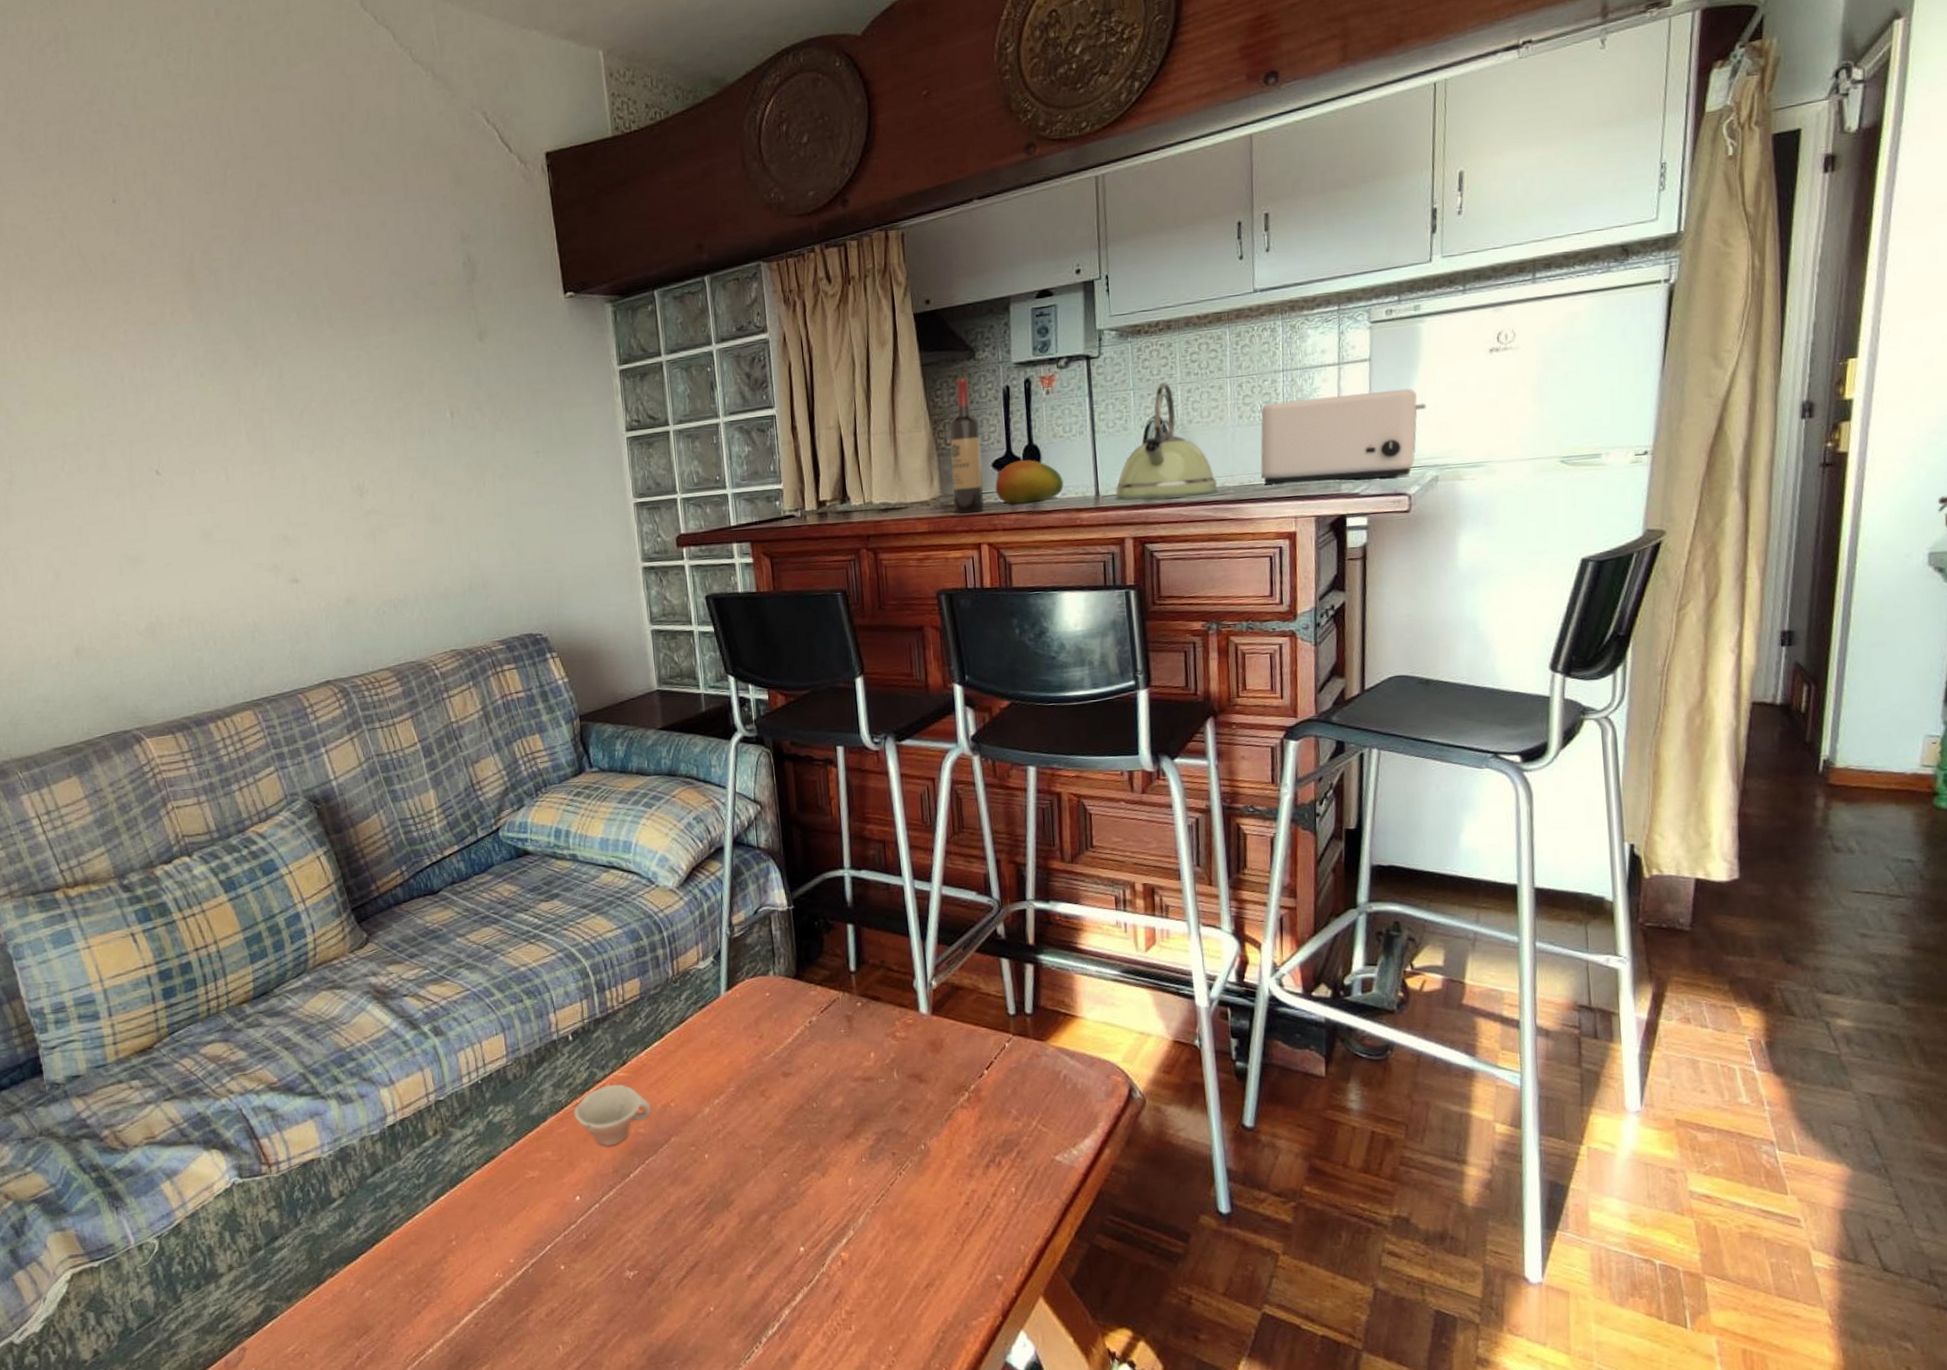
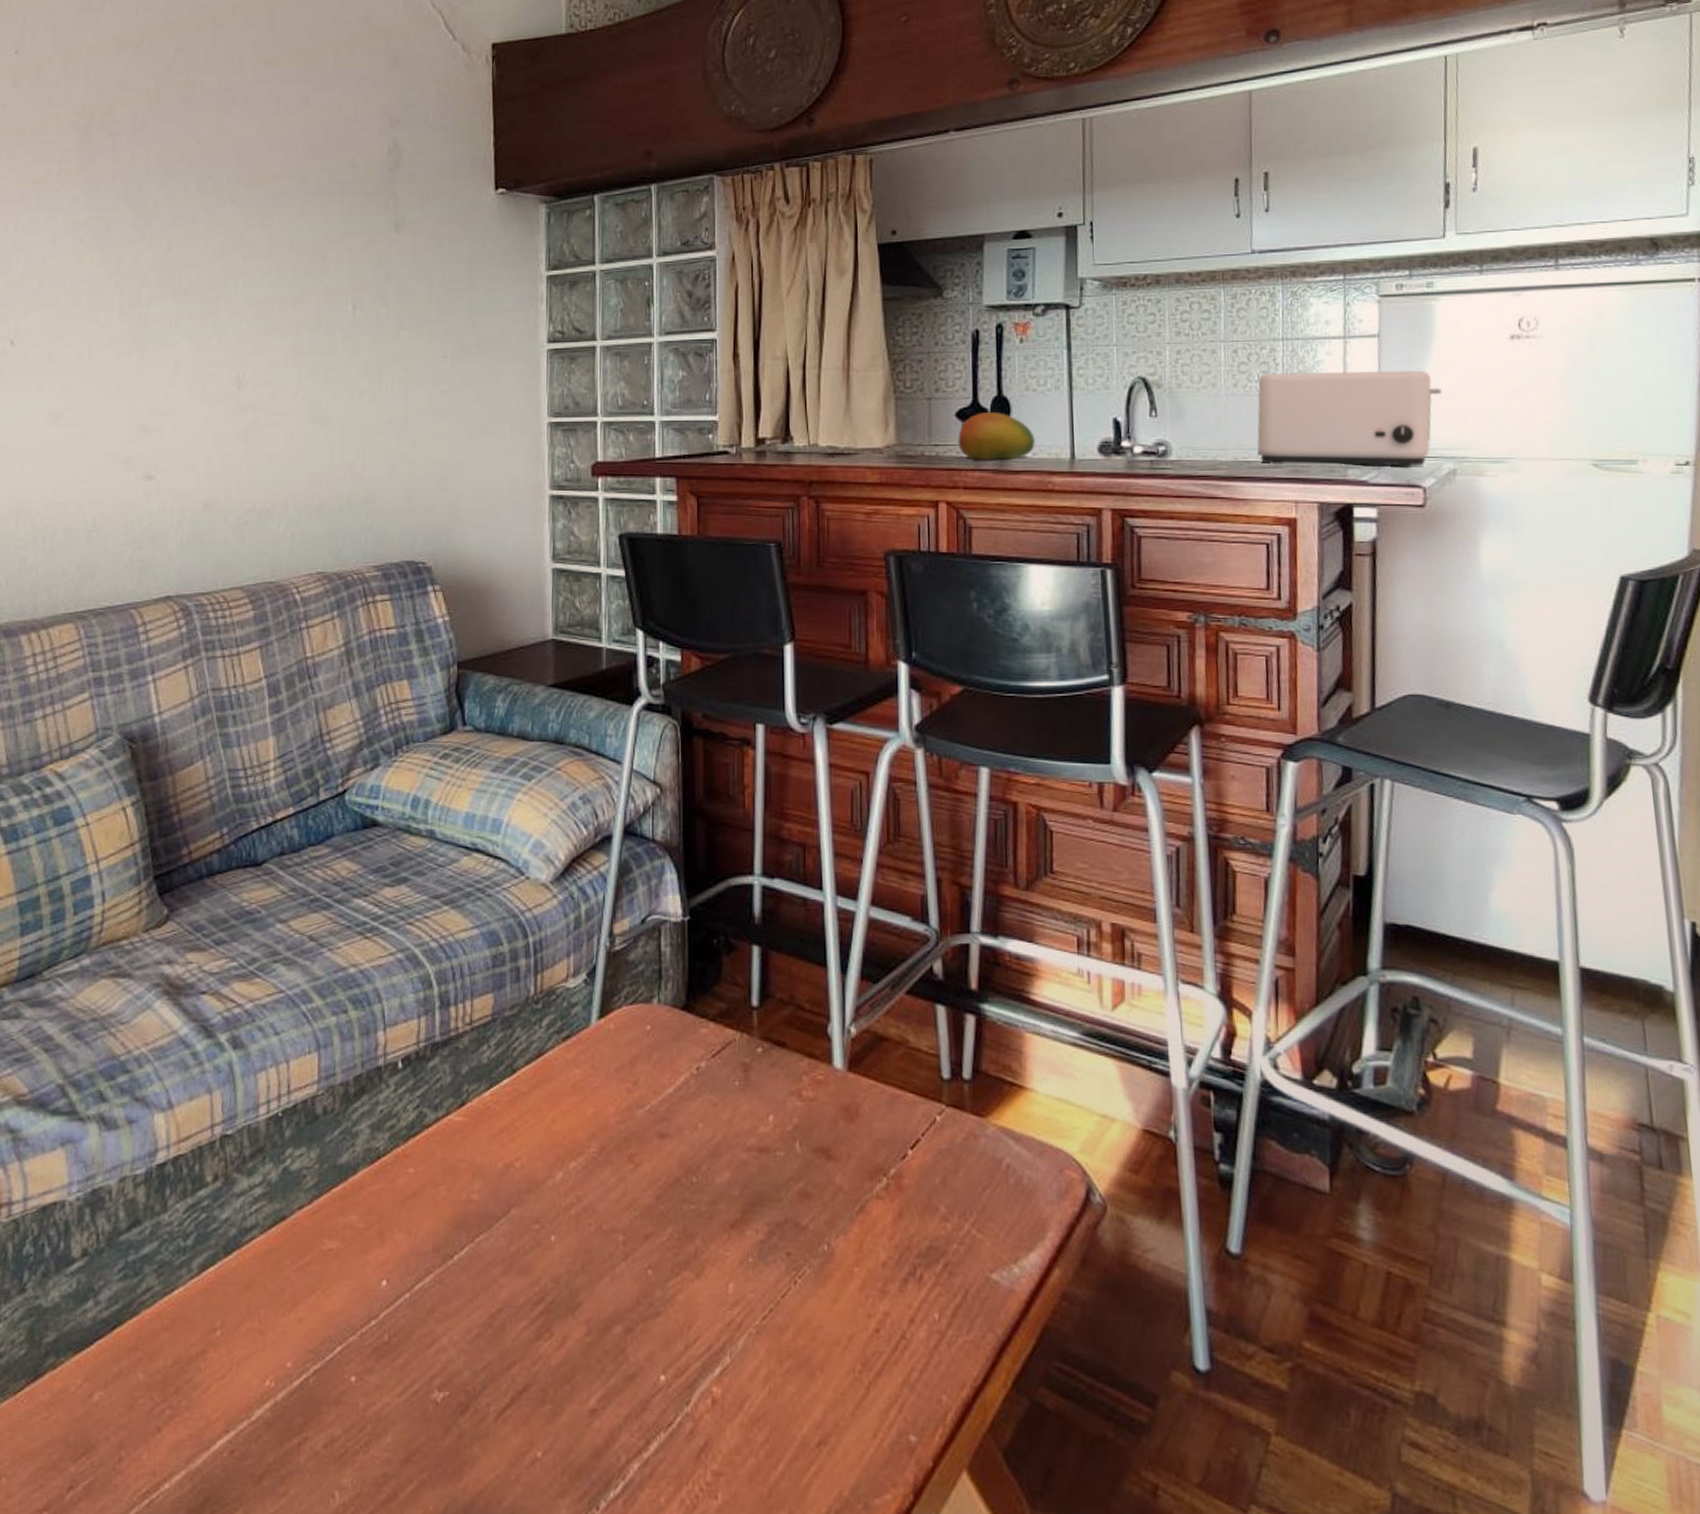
cup: present [574,1084,652,1146] -> none [392,1131,491,1214]
wine bottle: present [949,377,984,514] -> none [909,316,945,466]
kettle: present [1114,382,1220,501] -> none [1091,340,1211,470]

